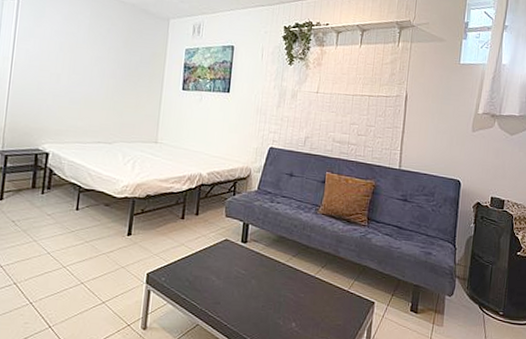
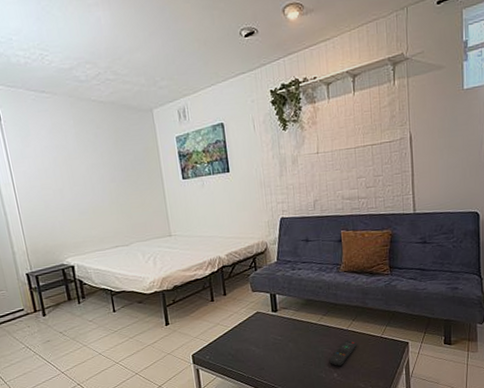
remote control: none [290,287,322,315] -> present [329,340,357,366]

